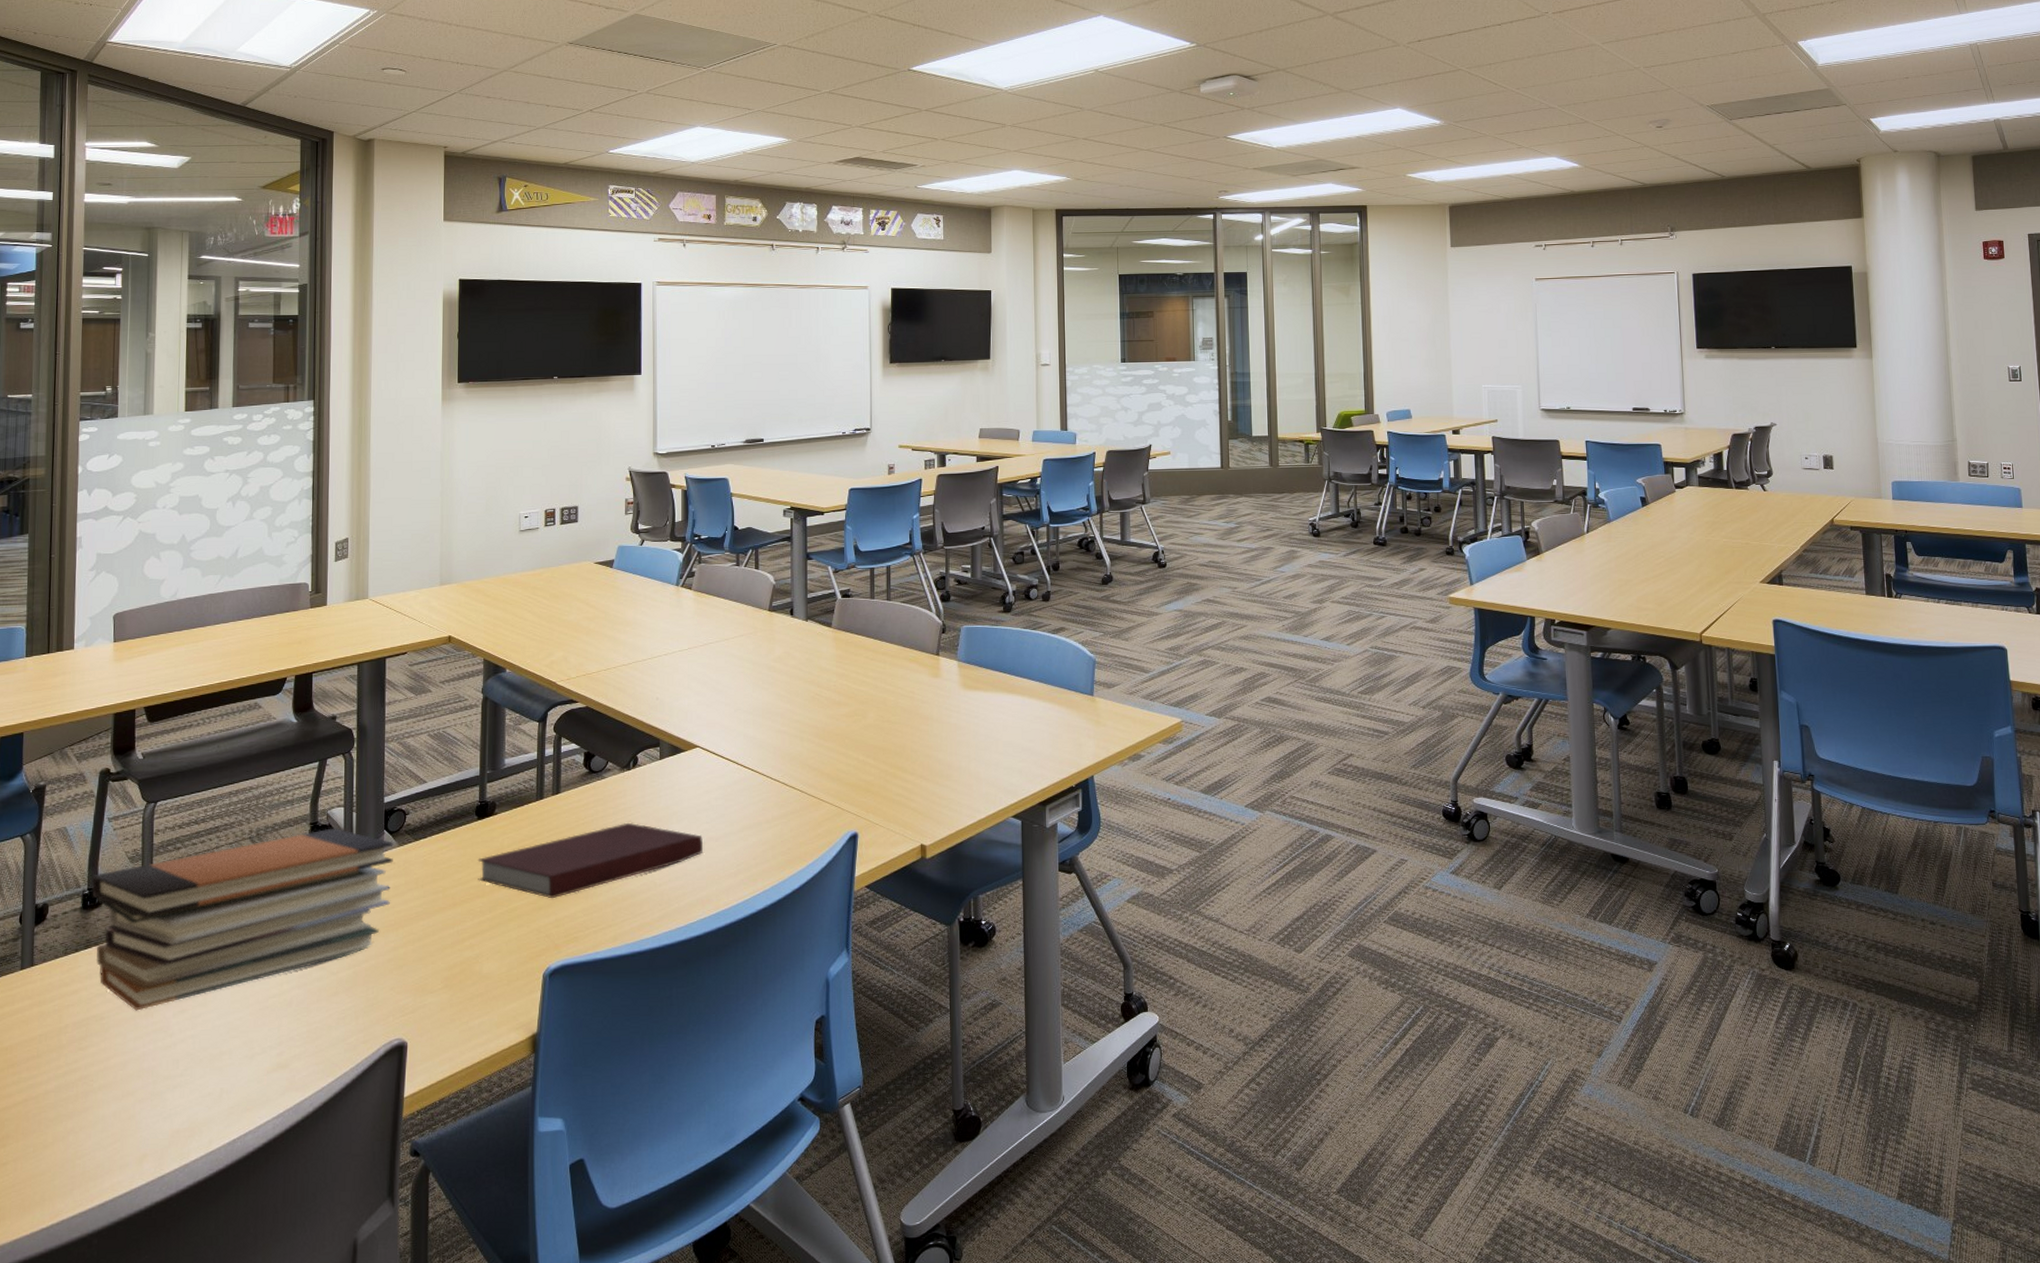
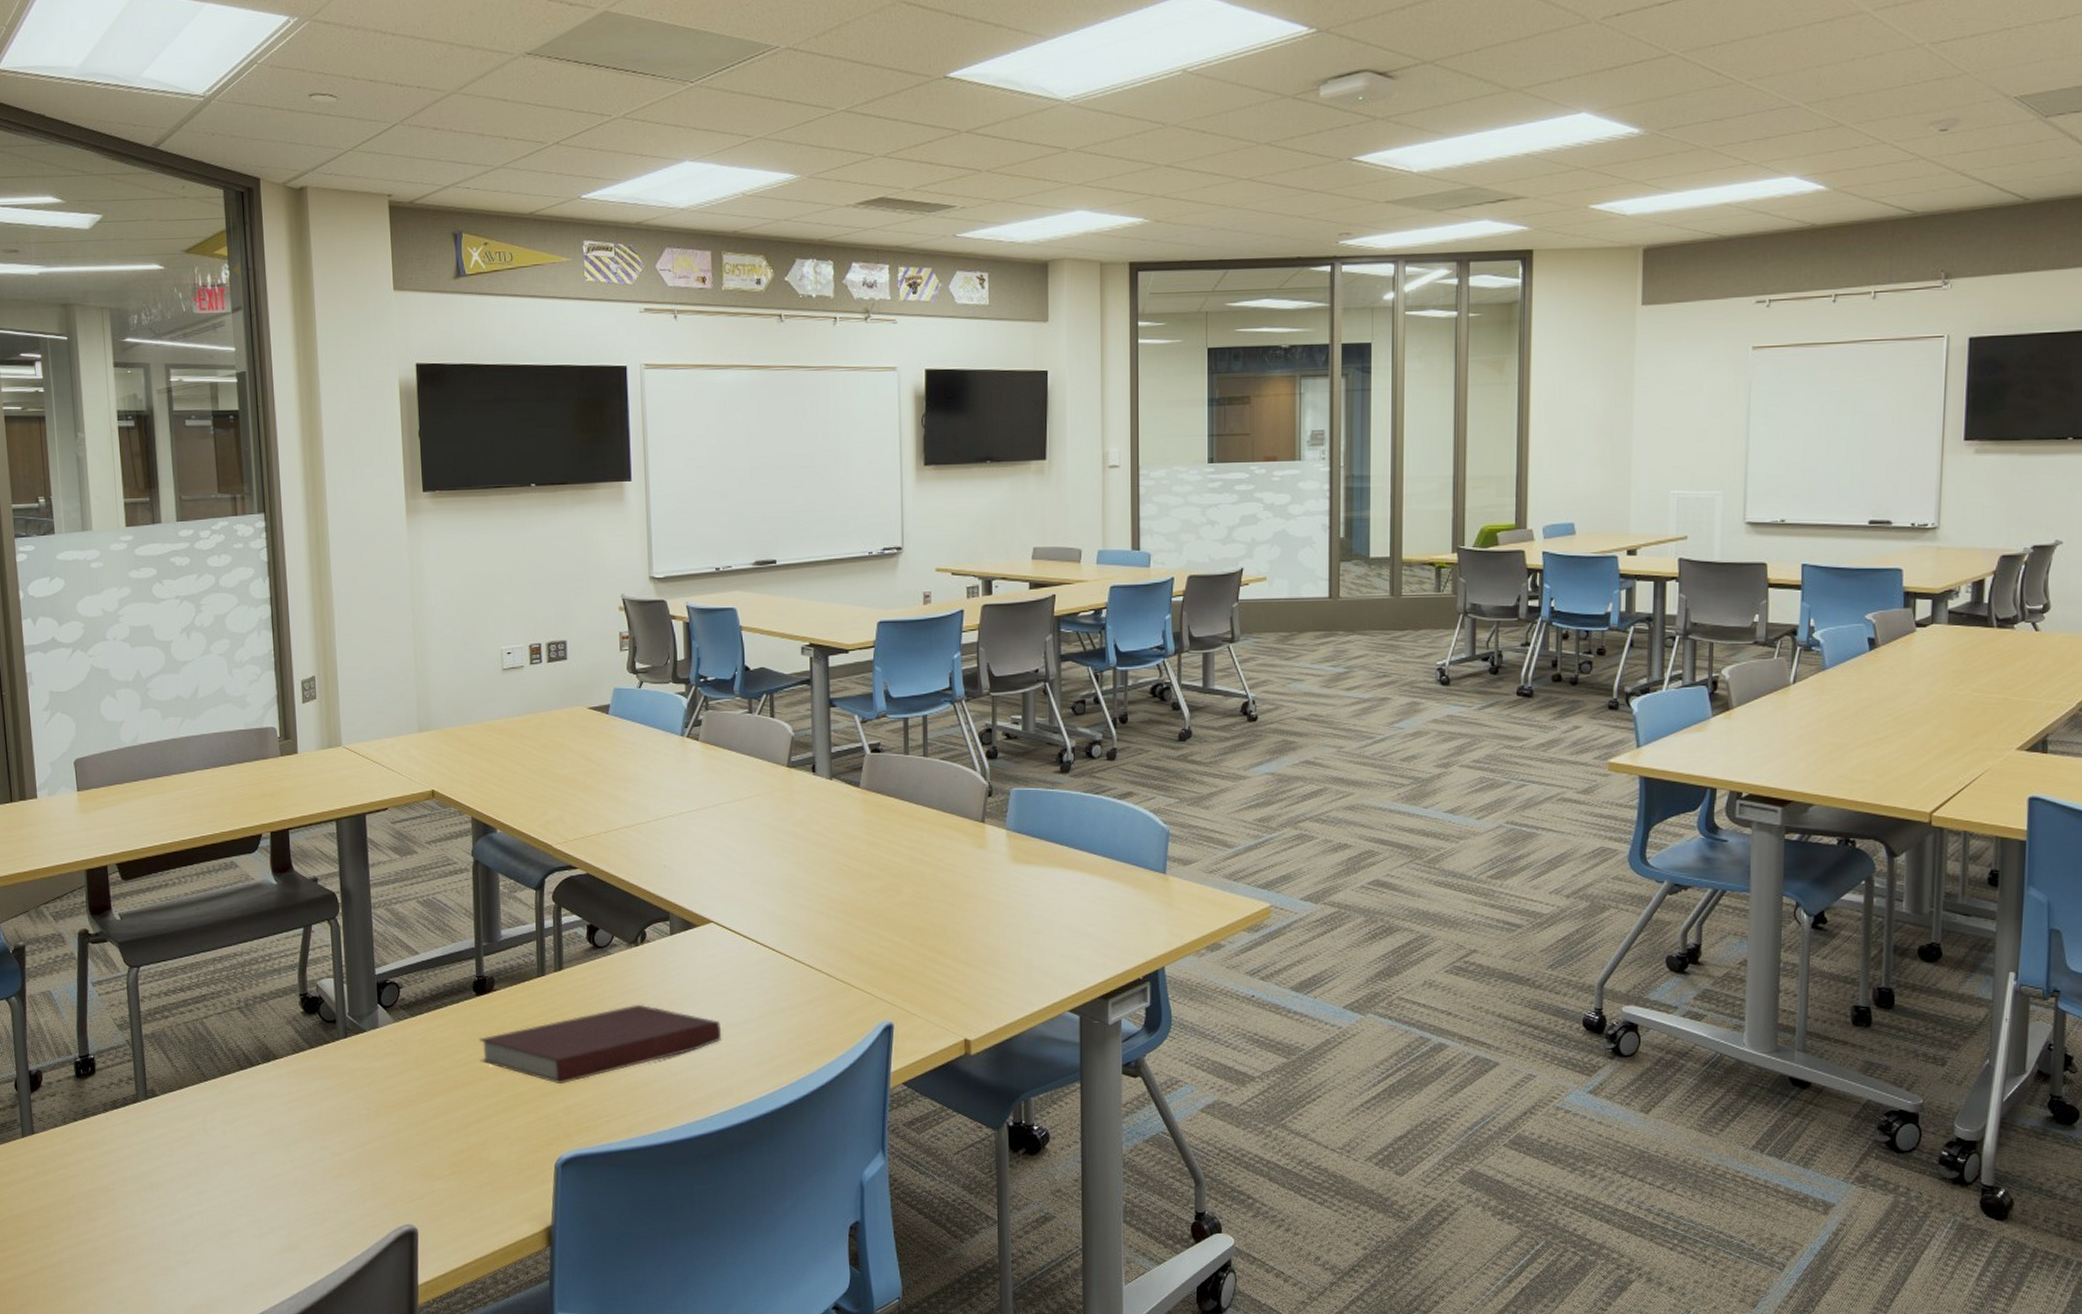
book stack: present [91,828,393,1011] -> none [82,1000,390,1184]

